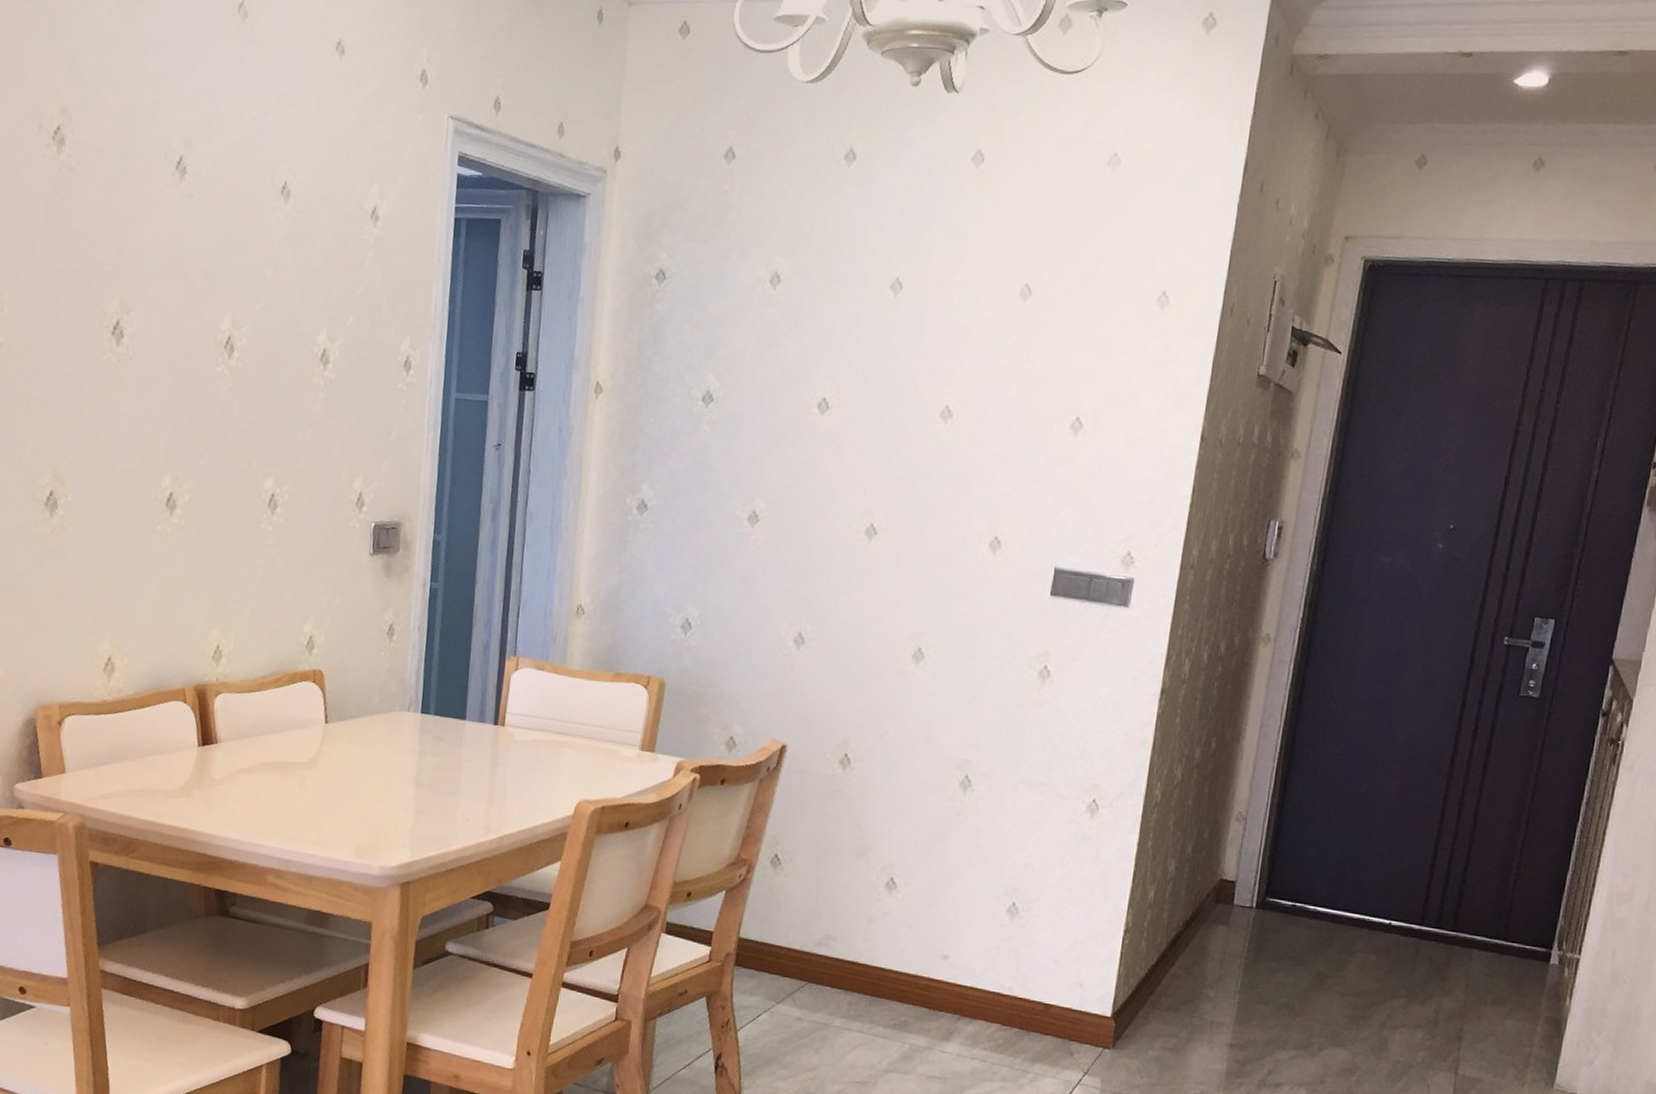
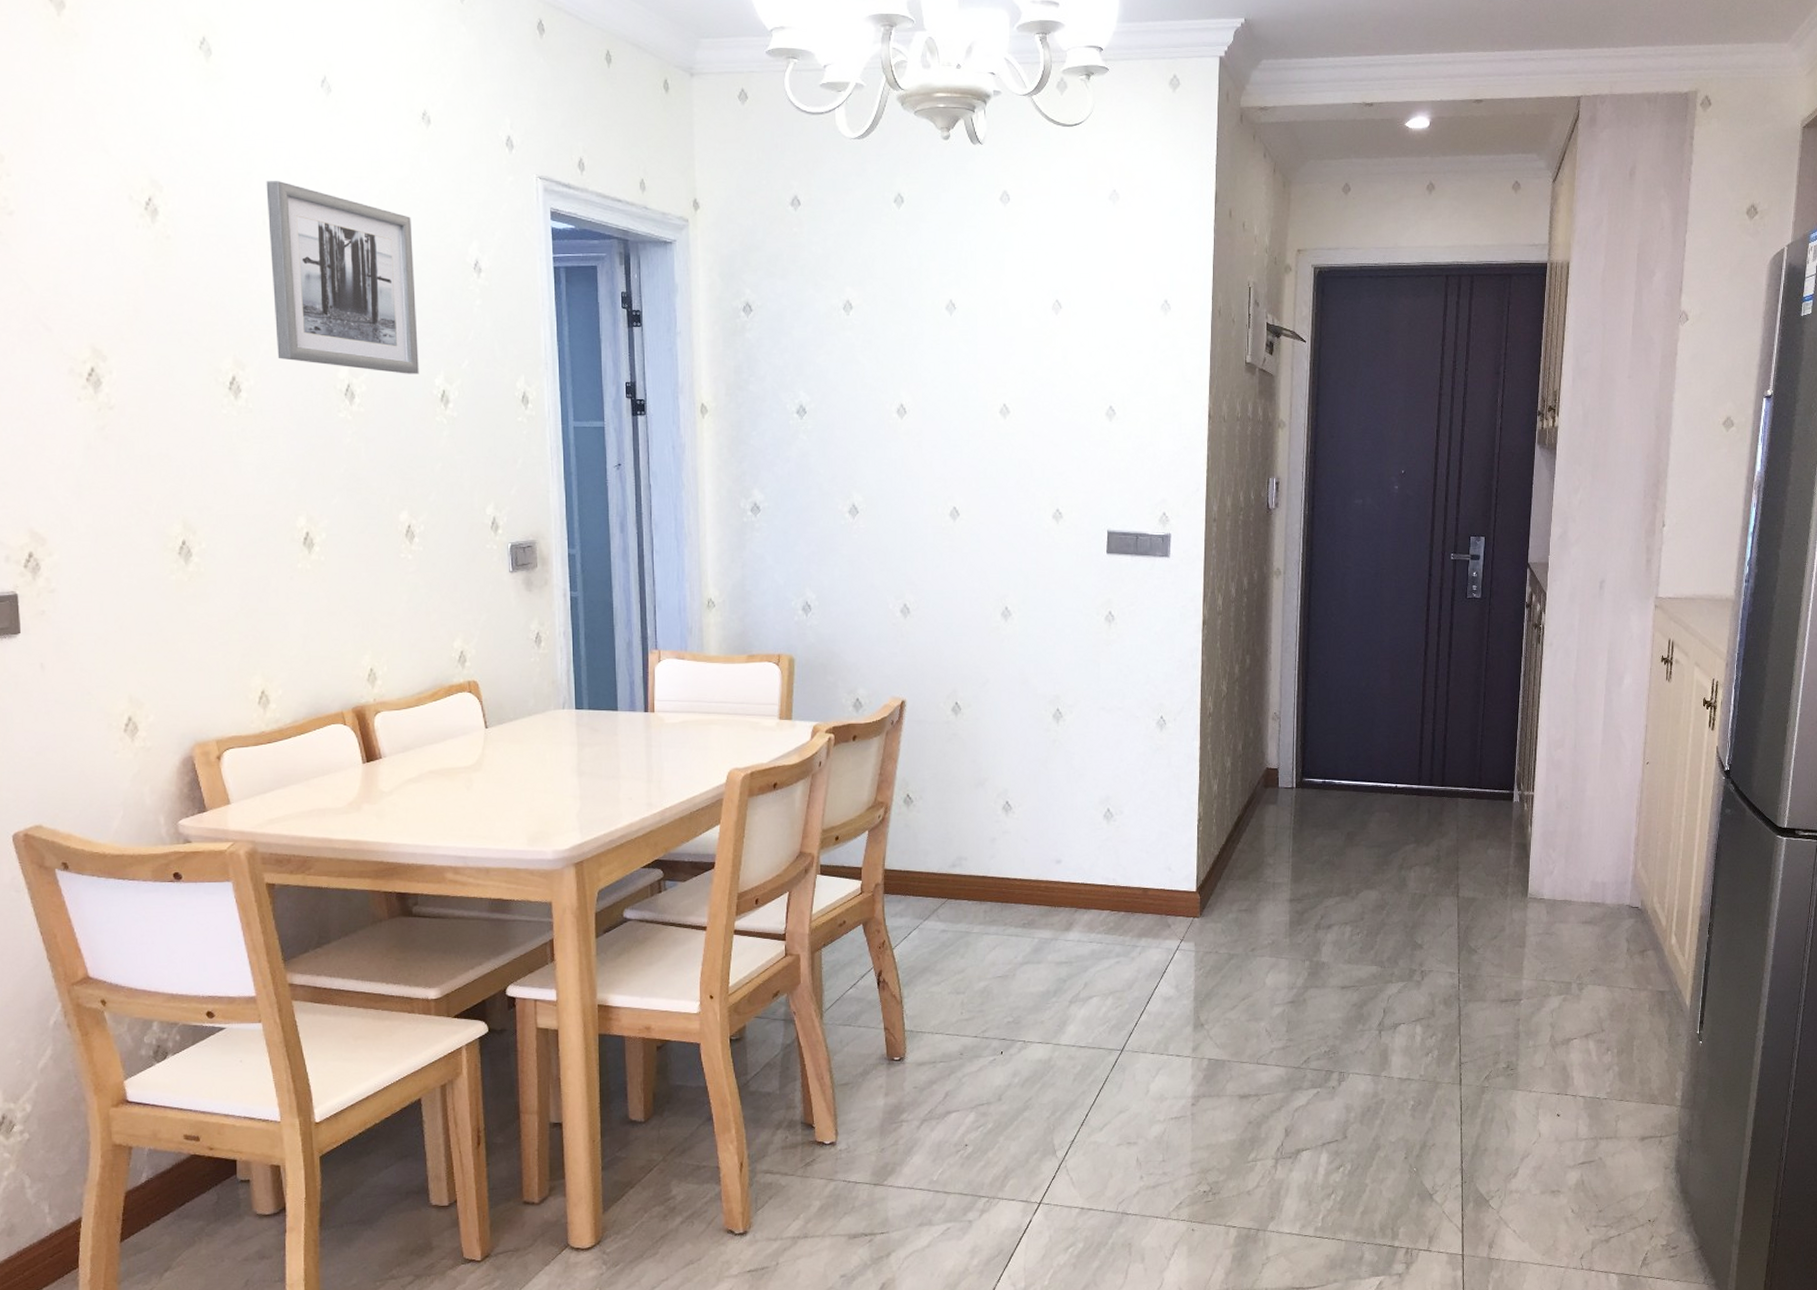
wall art: none [163,112,313,330] -> present [266,181,419,374]

